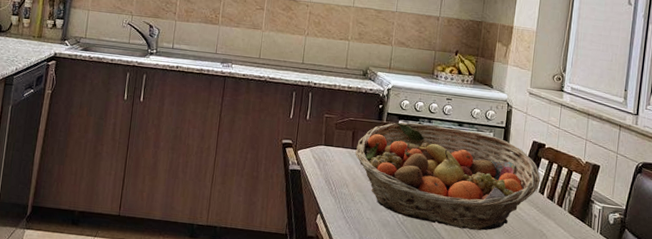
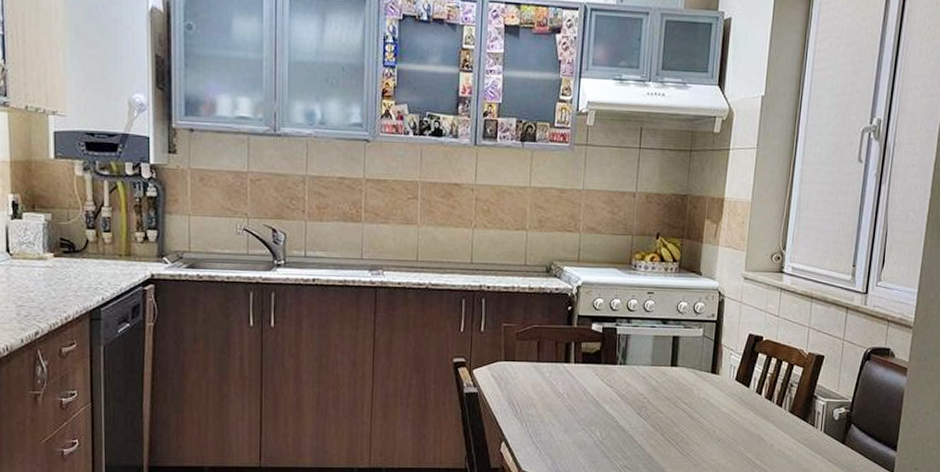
fruit basket: present [355,122,541,231] -> none [542,325,758,442]

